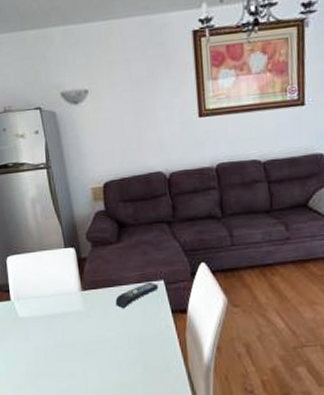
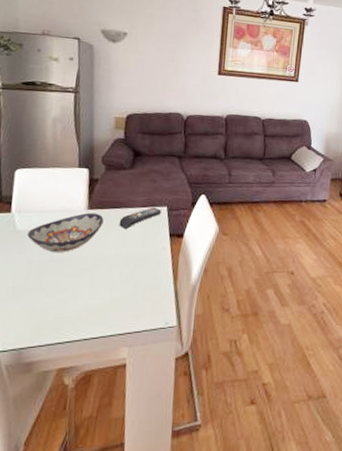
decorative bowl: none [29,294,100,337] -> present [27,212,104,252]

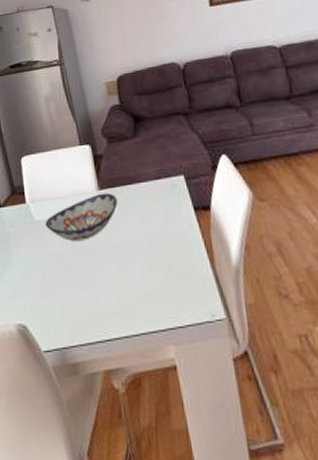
remote control: present [119,207,162,230] -> none [134,177,179,208]

